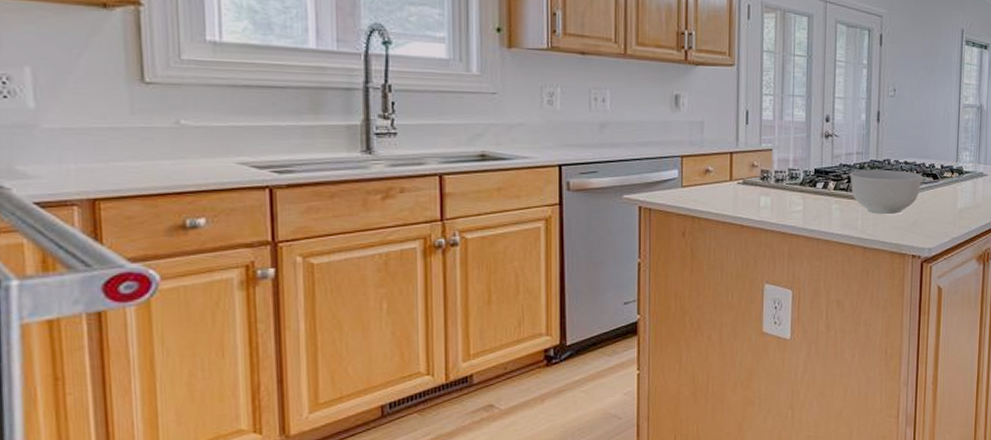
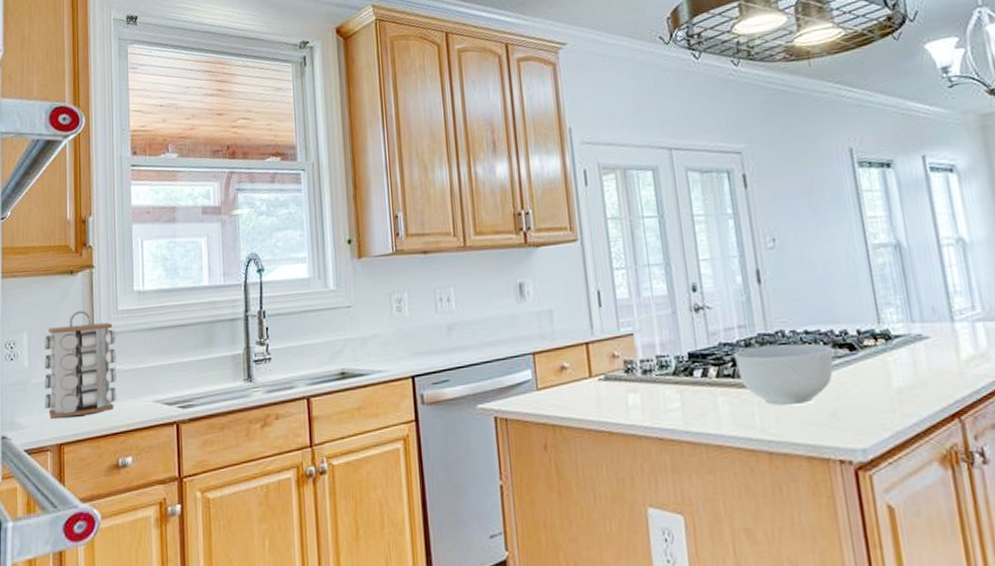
spice rack: none [61,51,182,172] -> present [44,310,117,420]

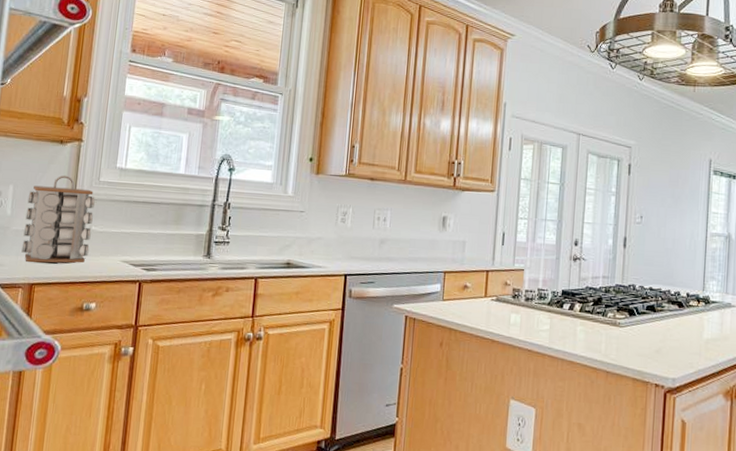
bowl: present [733,343,834,406] -> none [595,293,668,341]

